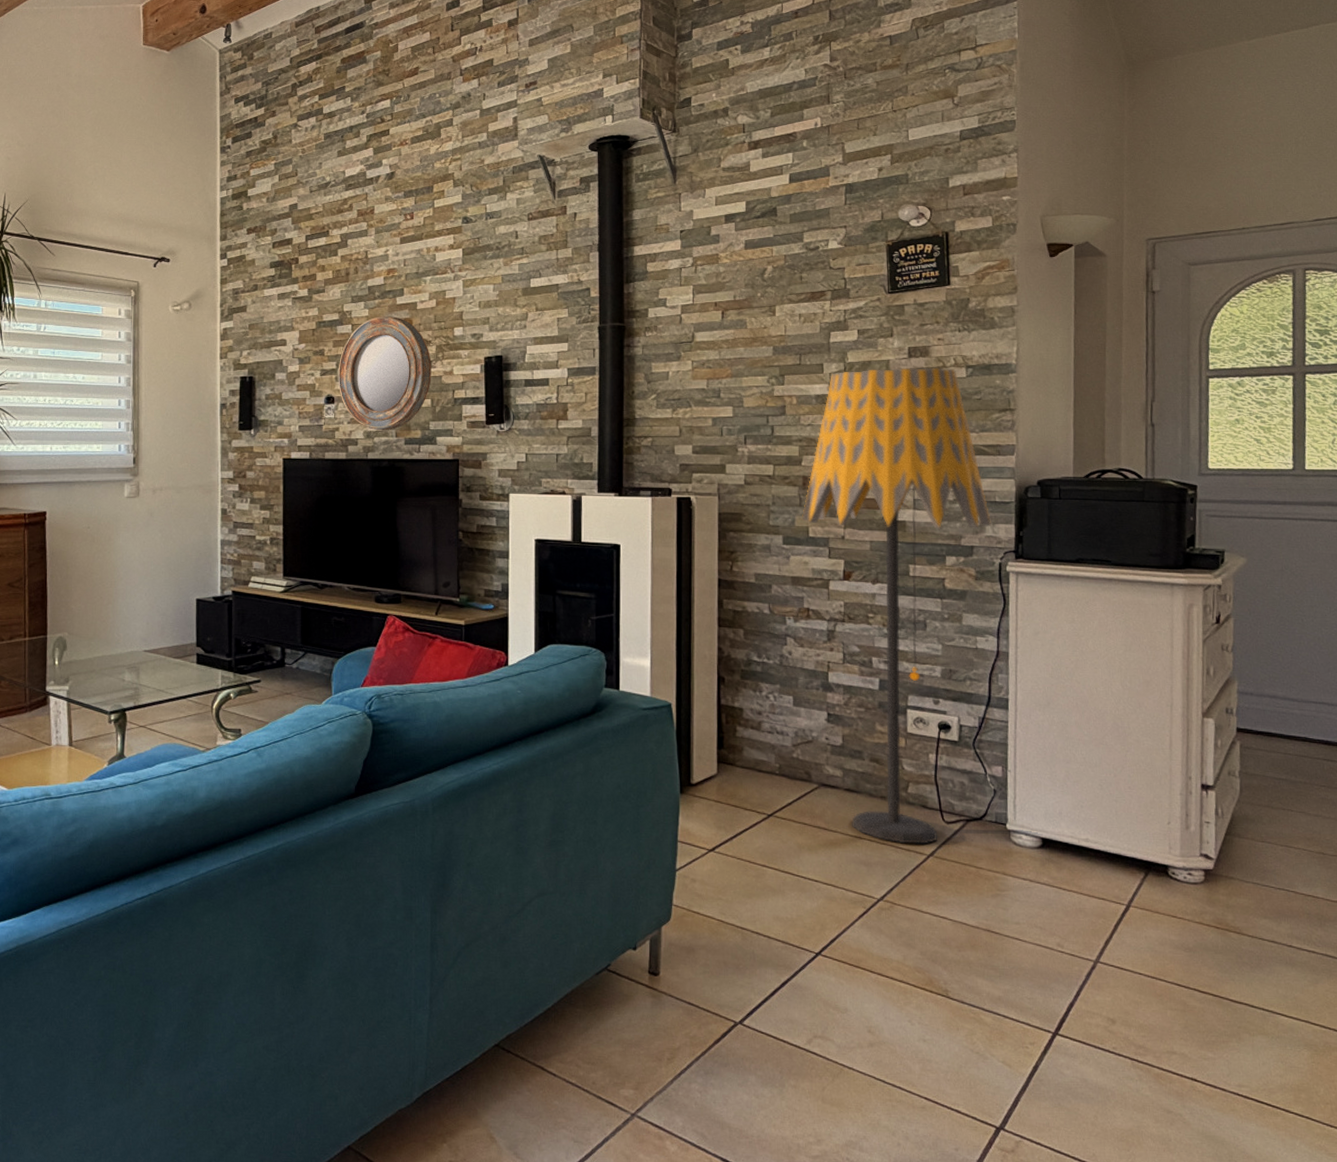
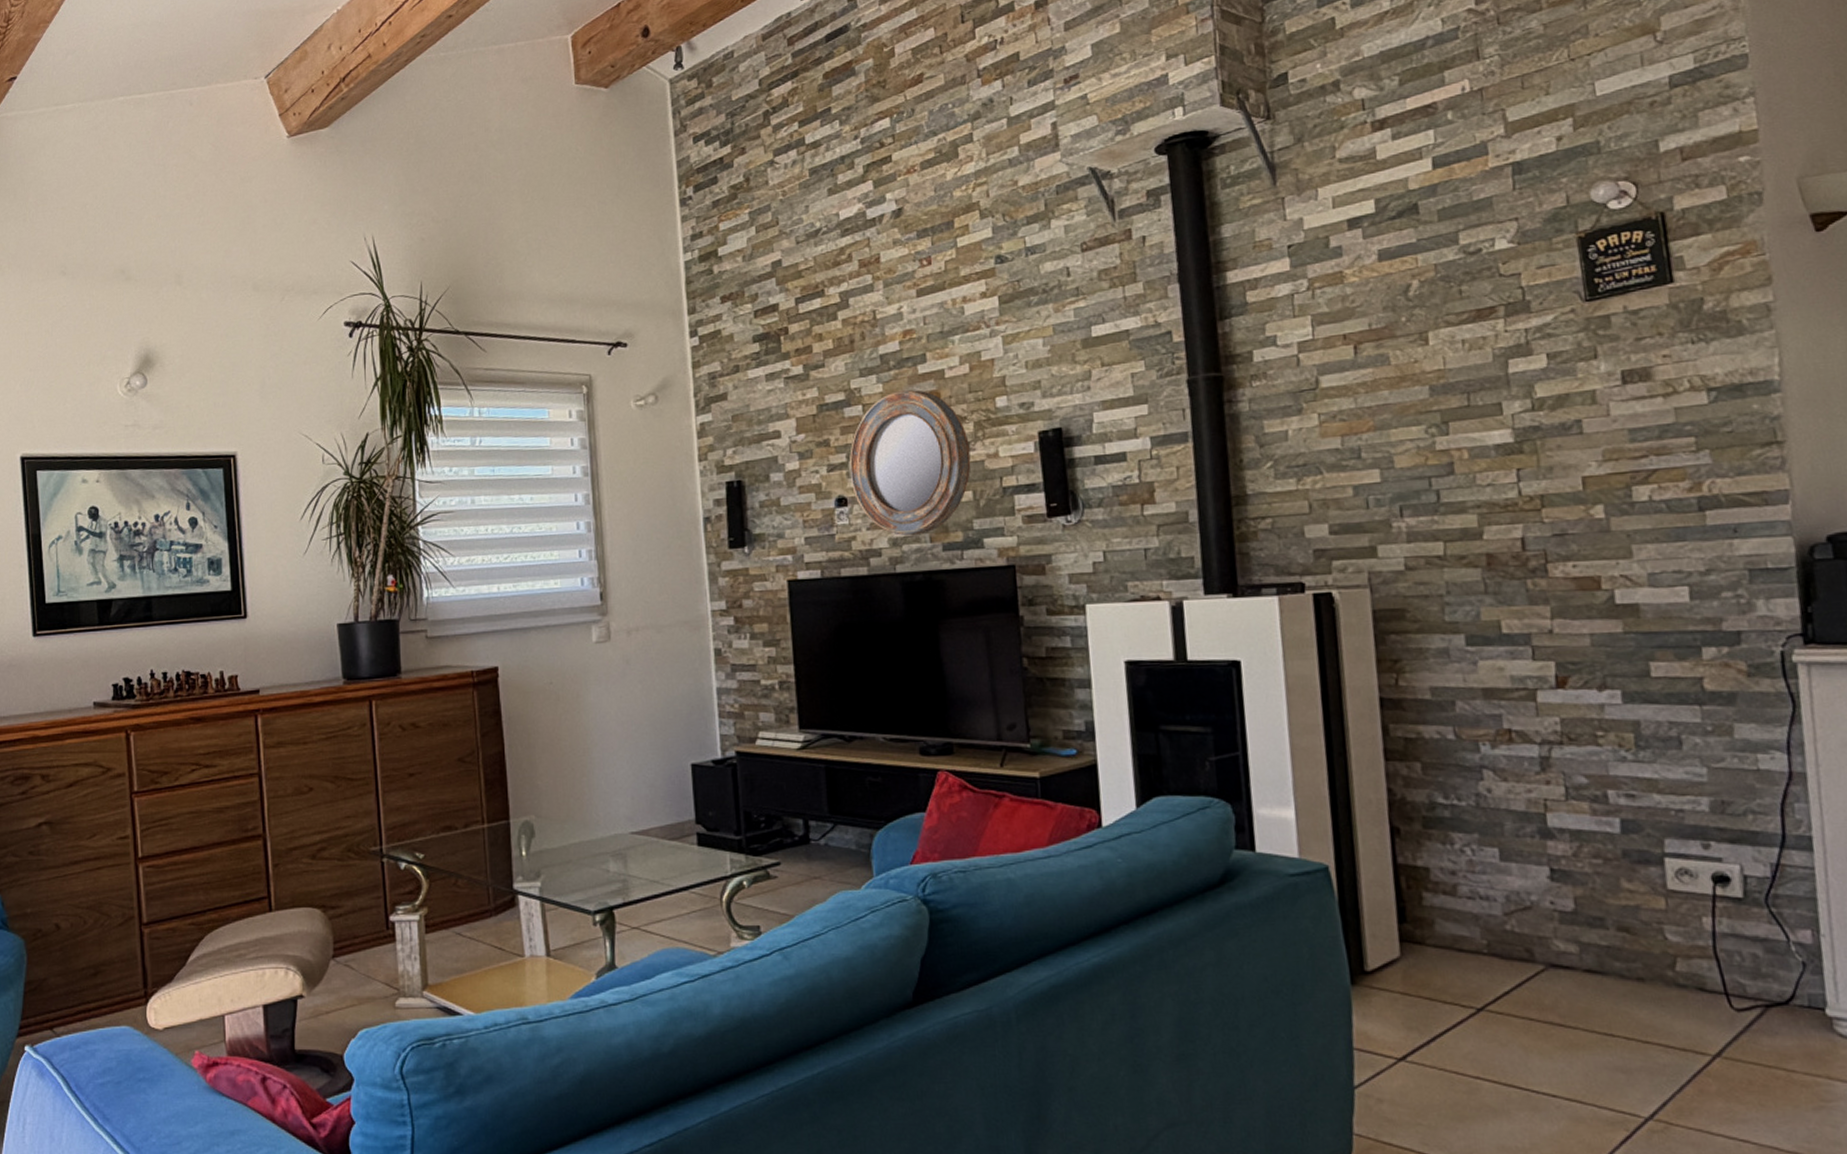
floor lamp: present [801,367,991,844] -> none [1489,393,1764,1041]

